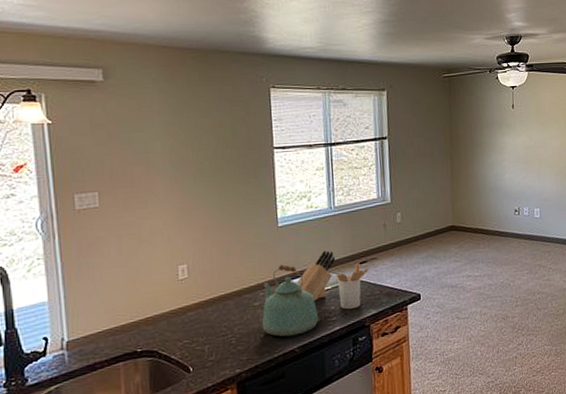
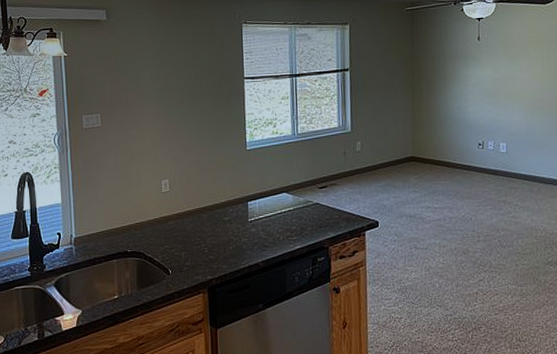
kettle: present [262,264,319,337] -> none [230,185,281,251]
knife block: present [296,250,336,301] -> none [261,174,298,220]
utensil holder: present [337,263,368,310] -> none [299,187,328,231]

